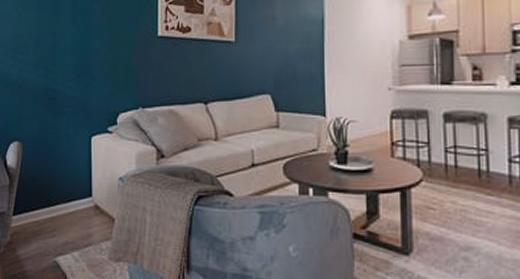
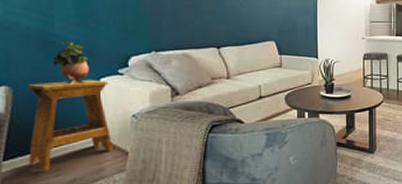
stool: none [31,137,101,230] -> present [27,79,113,171]
potted plant: none [54,97,83,142] -> present [53,41,89,85]

